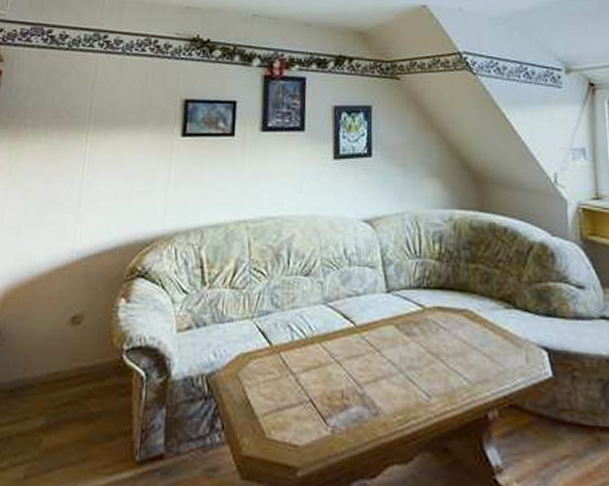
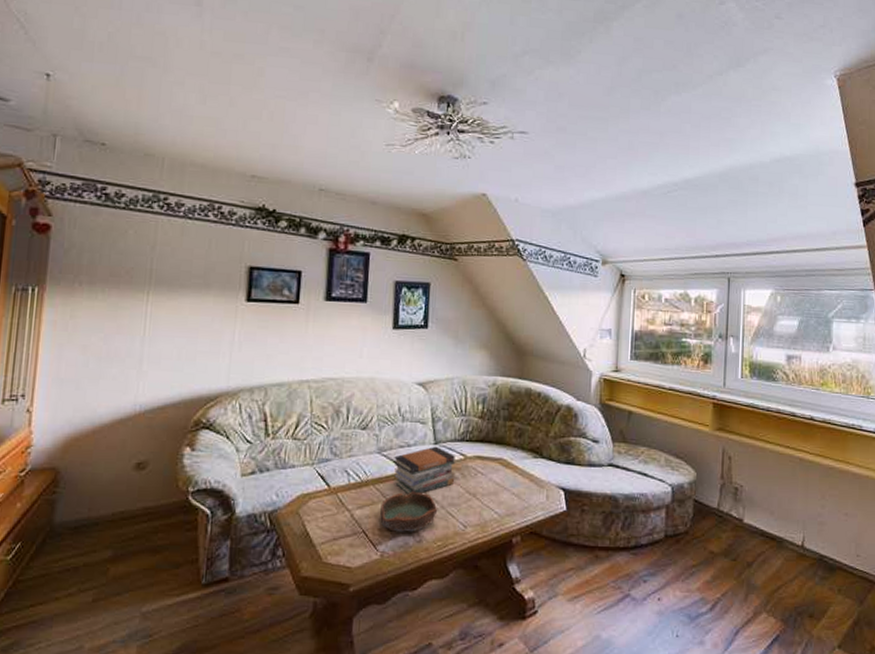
bowl: none [329,351,396,403] -> present [380,491,438,532]
book stack: none [341,294,412,354] -> present [394,446,455,494]

